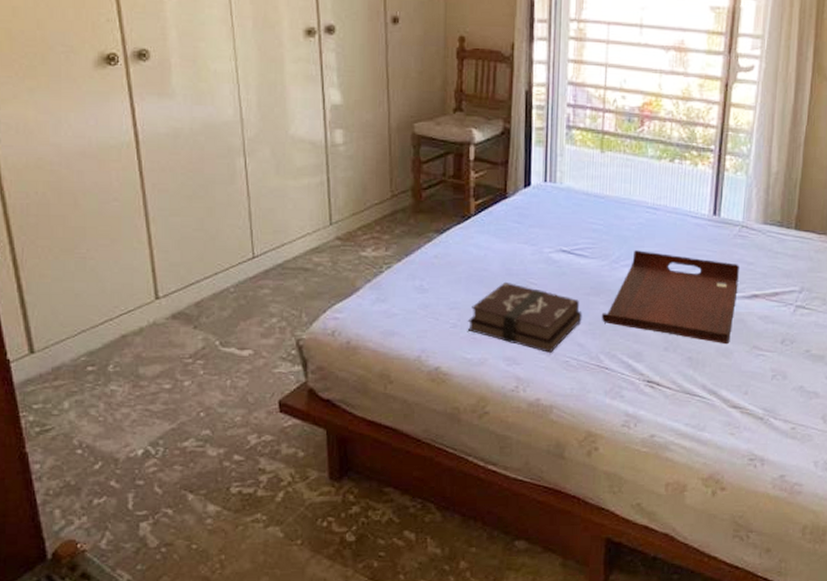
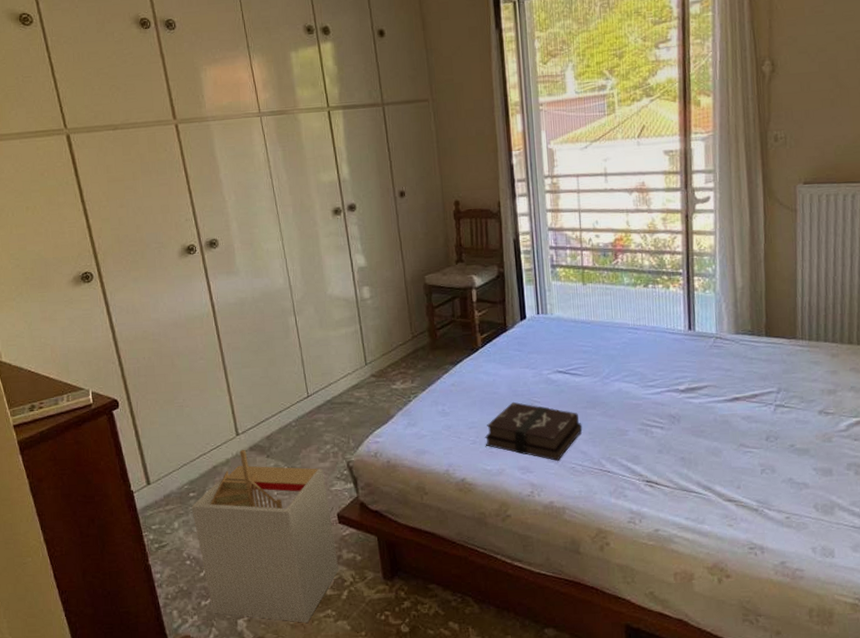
storage bin: none [88,316,276,528] -> present [191,449,339,623]
serving tray: present [601,250,740,345] -> none [598,366,719,445]

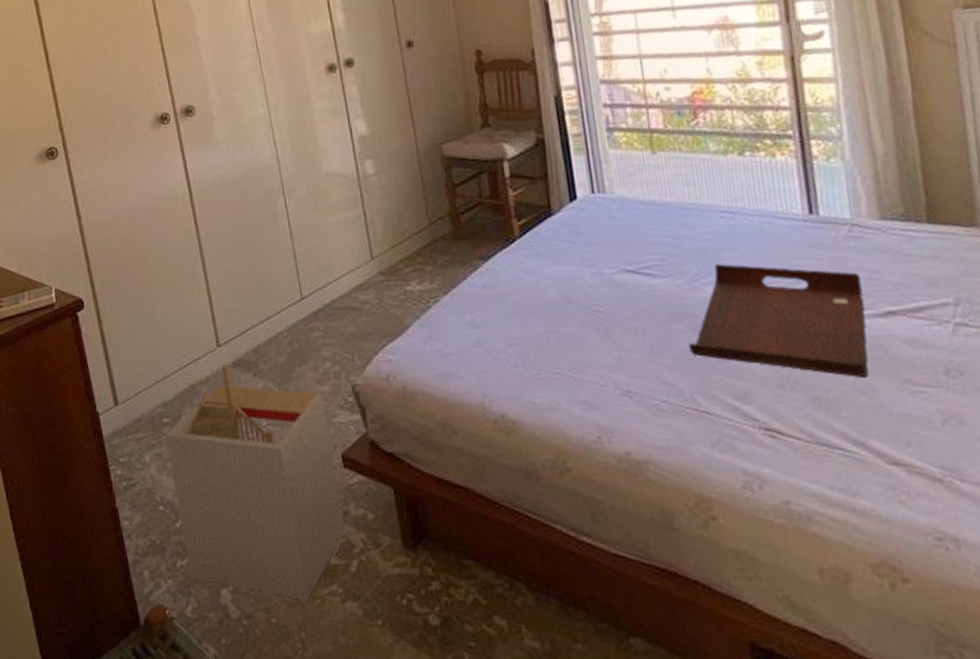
hardback book: present [484,401,583,461] -> none [529,310,665,394]
serving tray: none [598,366,719,445] -> present [688,264,868,379]

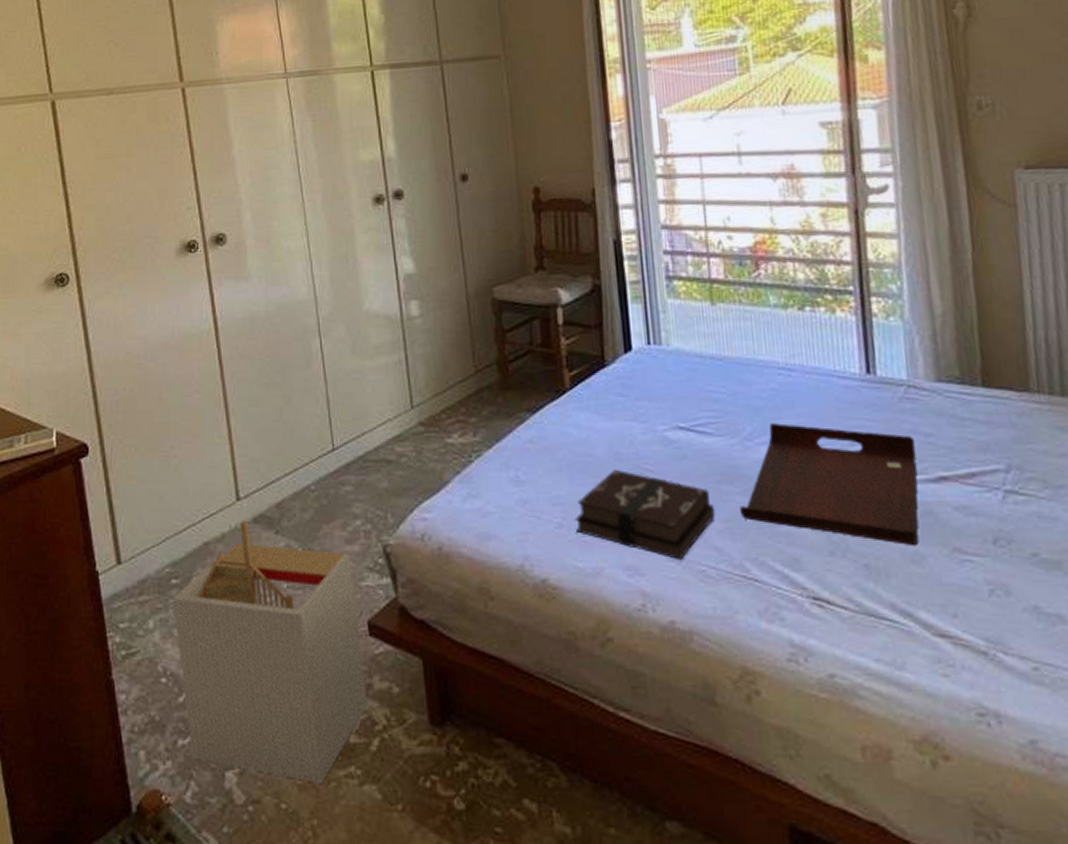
hardback book: none [529,310,665,394] -> present [574,468,716,560]

